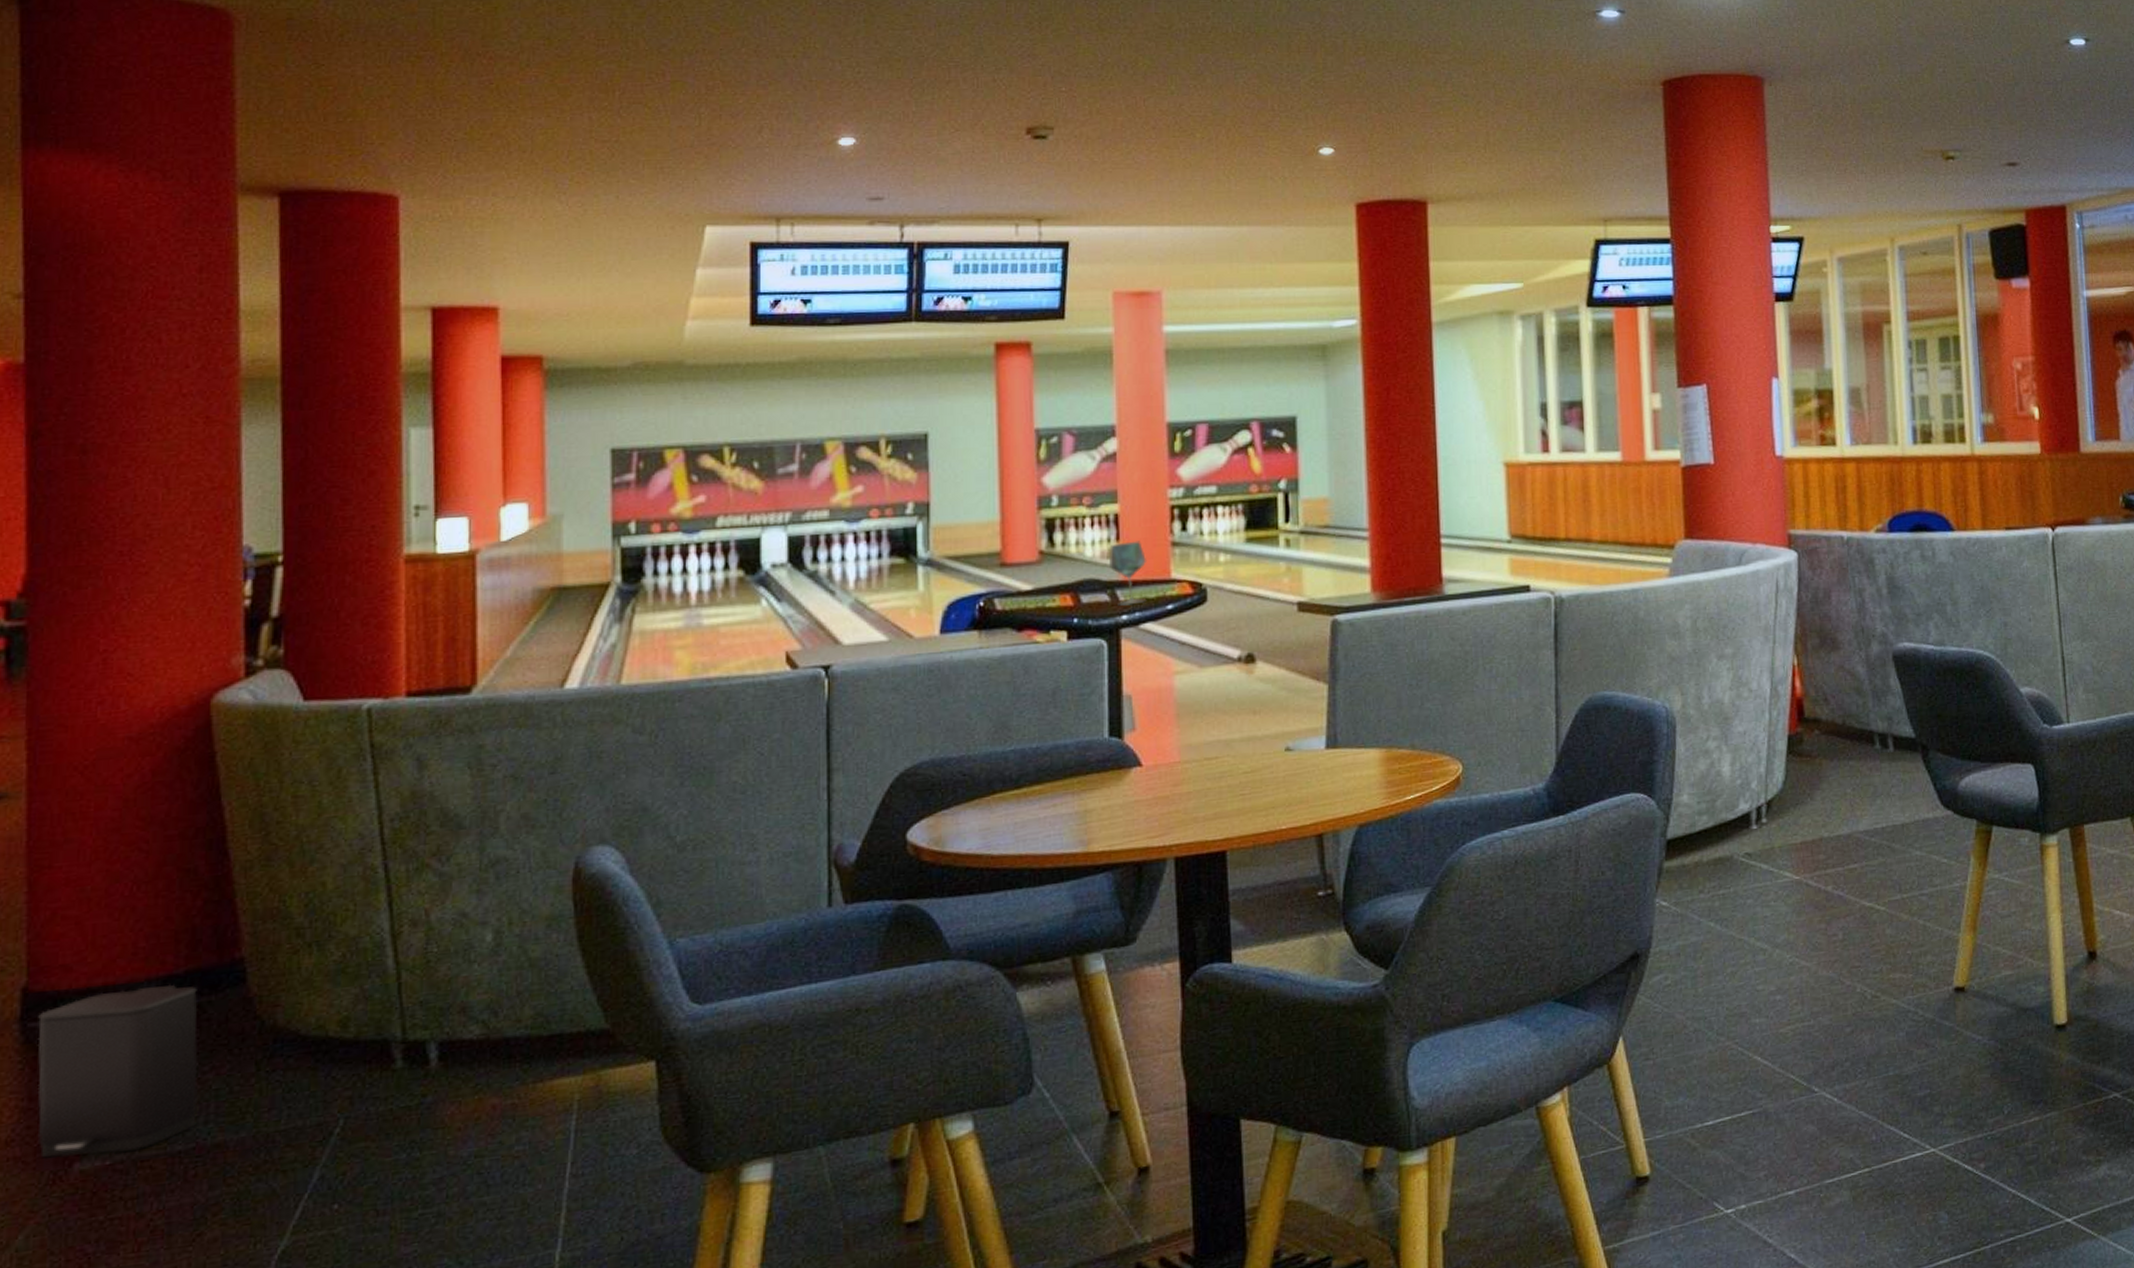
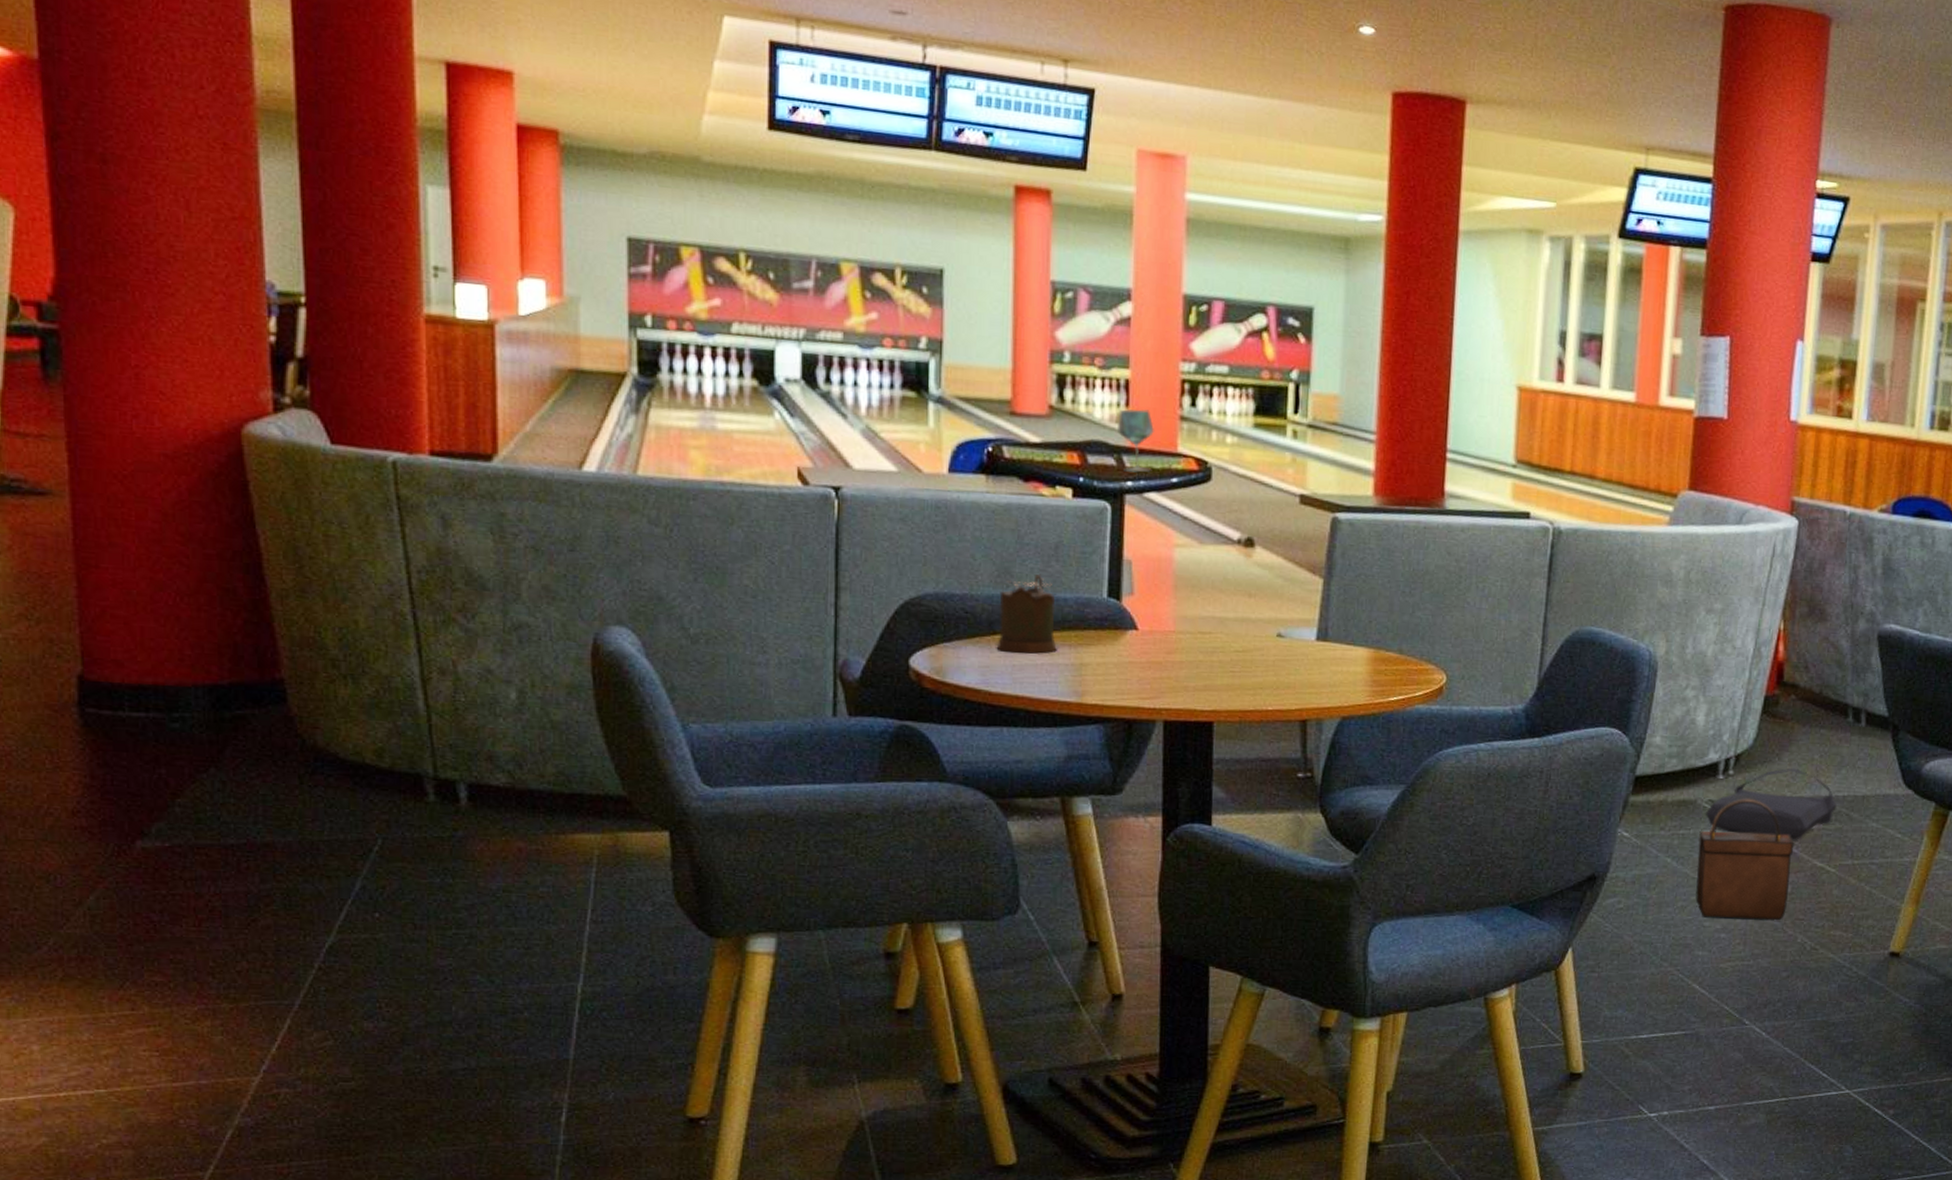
pedal bin: present [37,984,199,1158] -> none [95,690,248,839]
beer mug: none [996,724,1060,812] -> present [996,575,1057,655]
handbag: none [1740,845,1841,981] -> present [1695,798,1795,920]
bag: none [1743,806,1878,885] -> present [1705,768,1838,839]

